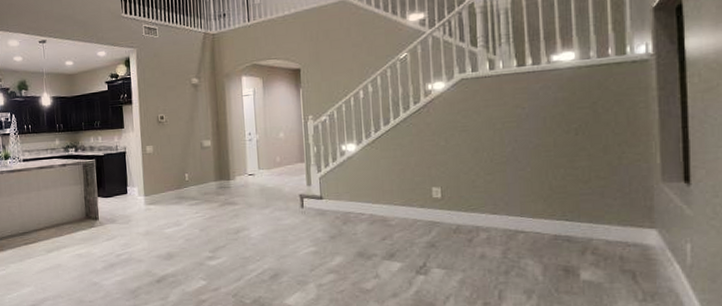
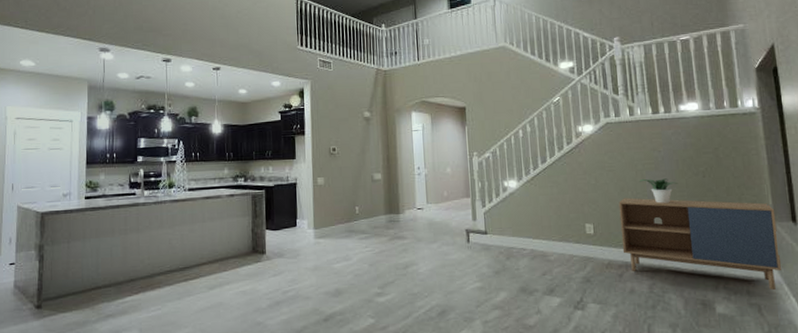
storage cabinet: none [471,159,666,256] -> present [618,197,782,290]
potted plant: none [496,137,544,165] -> present [639,178,678,204]

